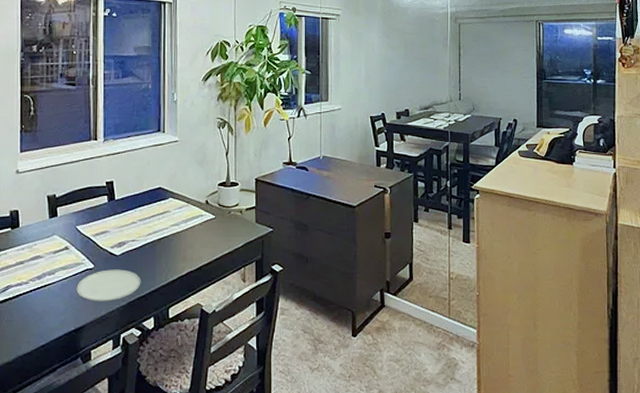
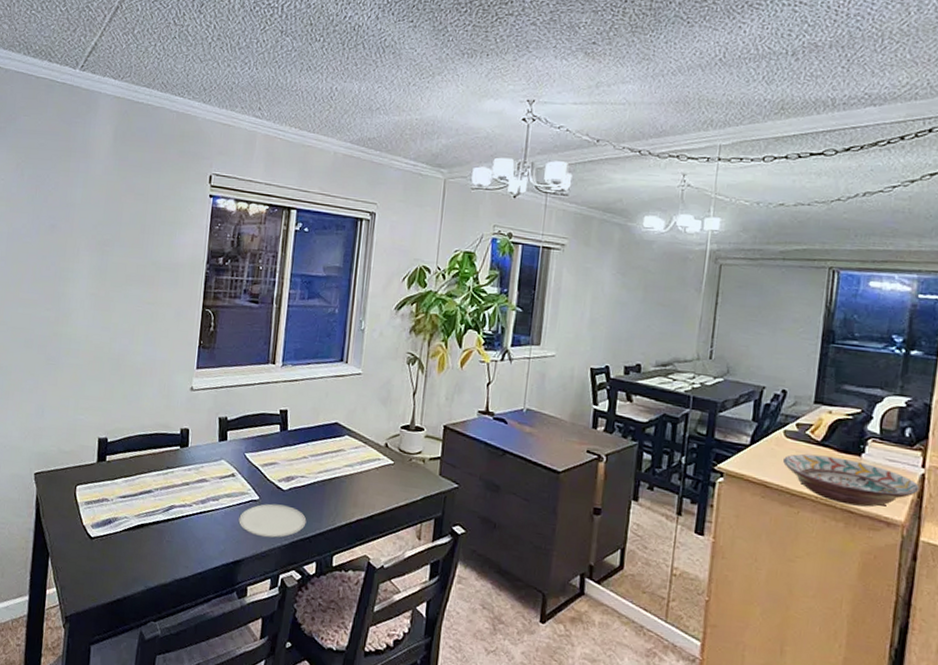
decorative bowl: none [519,167,614,203] -> present [782,454,921,508]

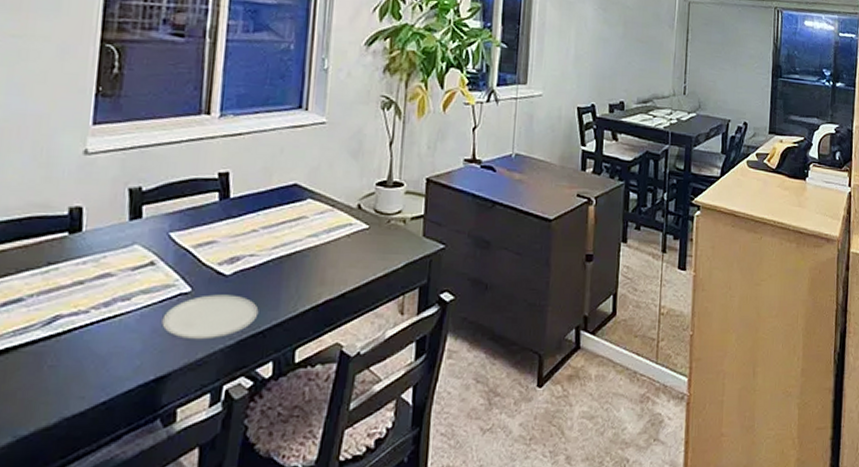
decorative bowl: present [782,454,921,508] -> none [747,181,849,227]

